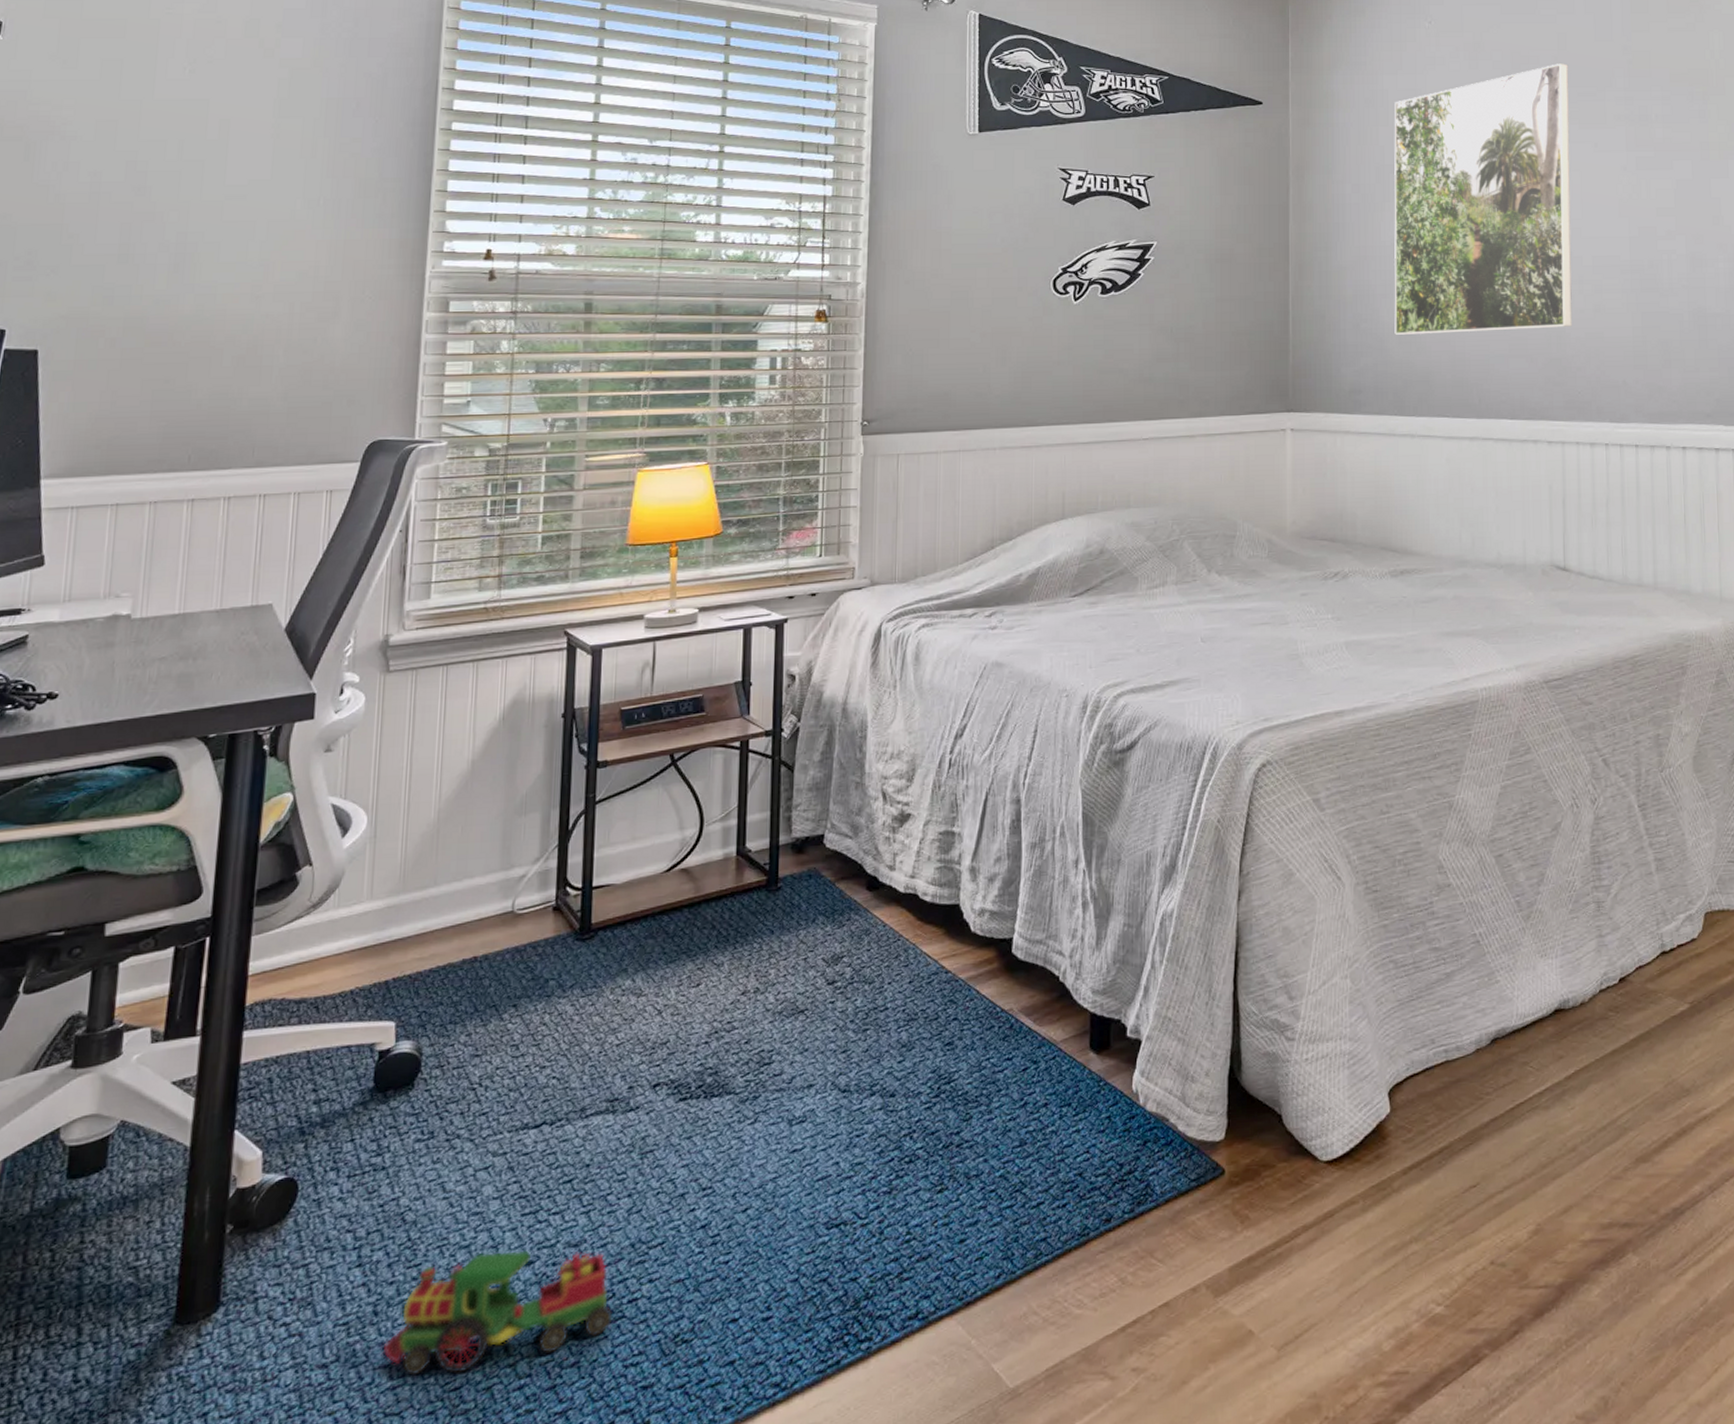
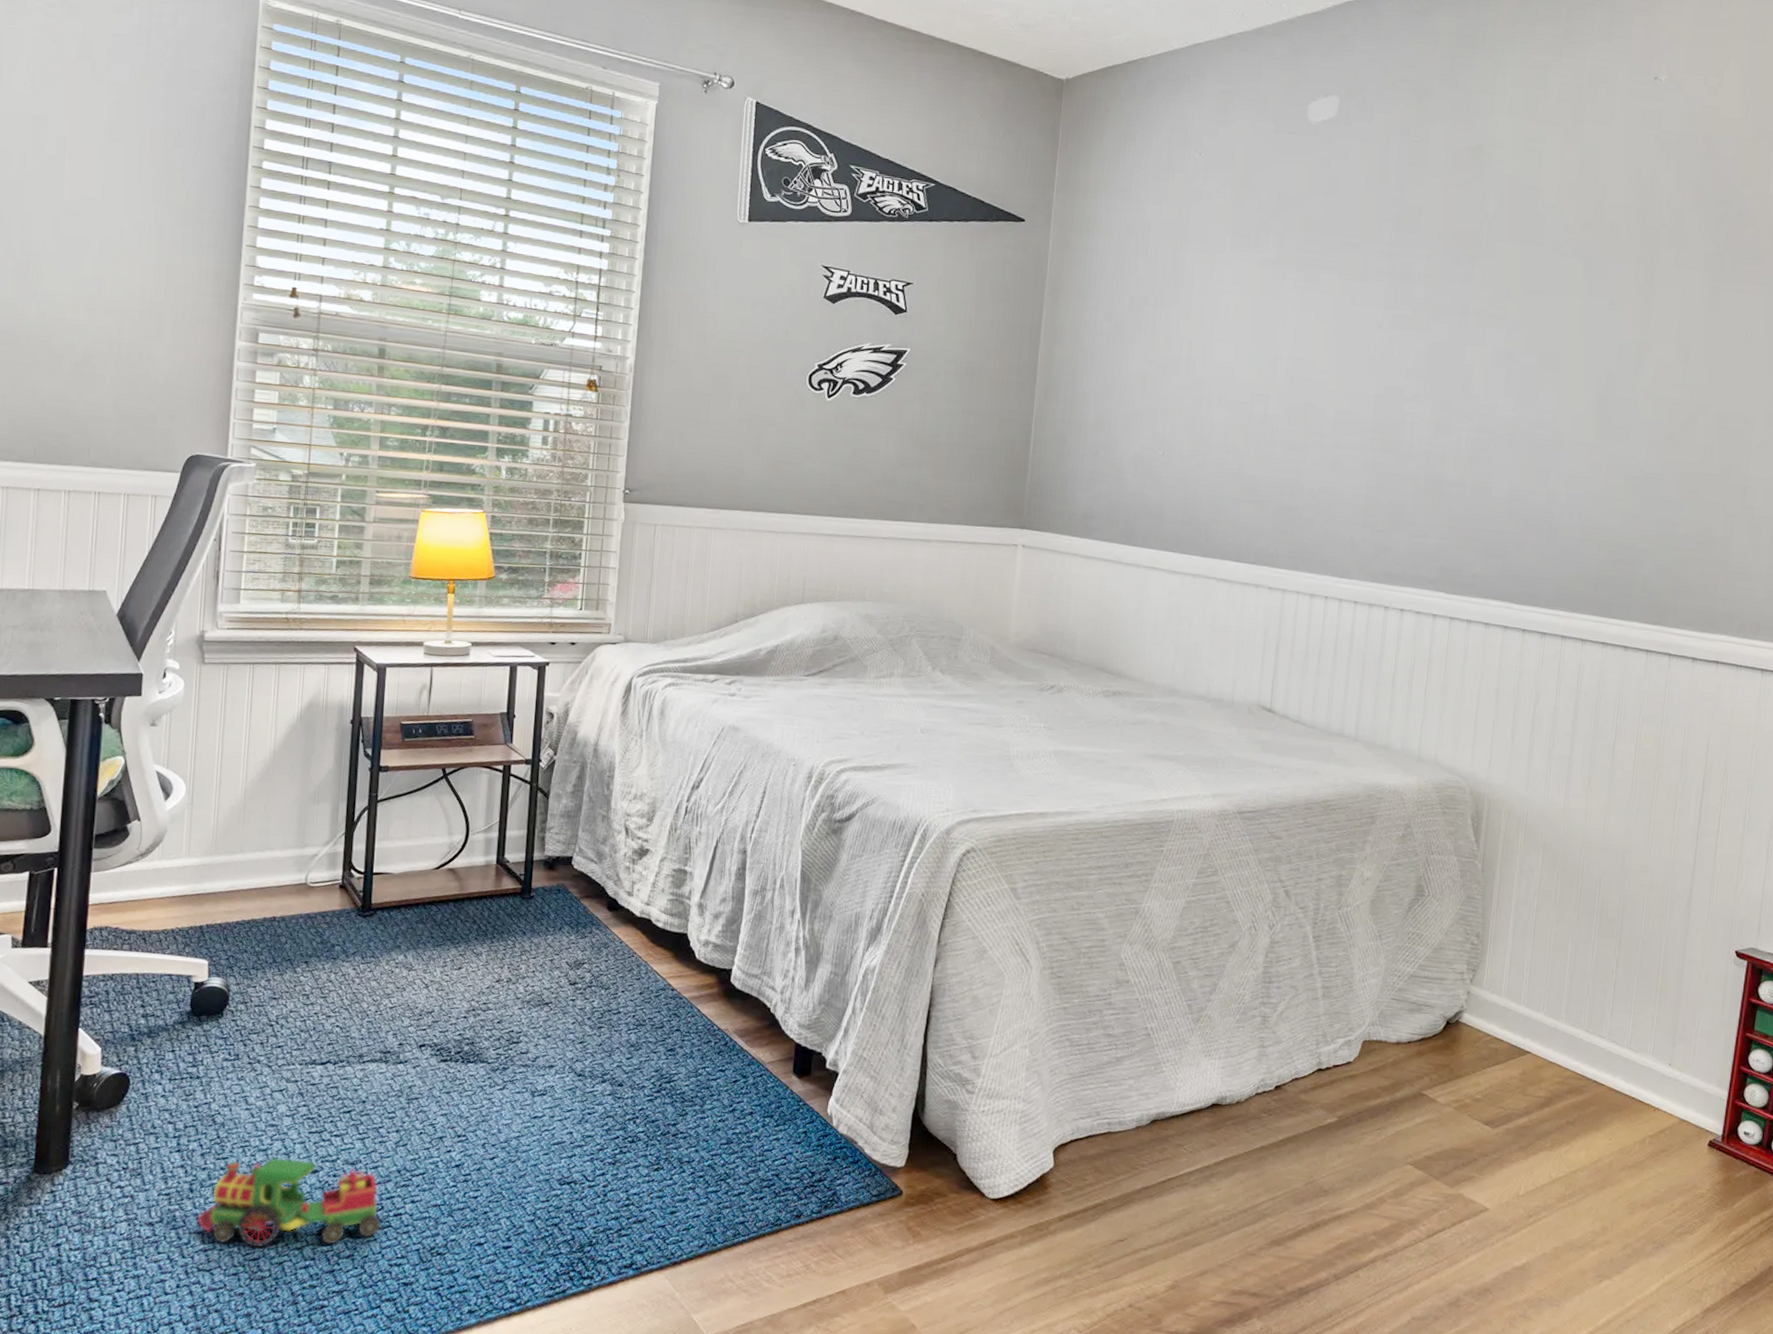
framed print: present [1394,63,1573,336] -> none [1131,209,1336,478]

